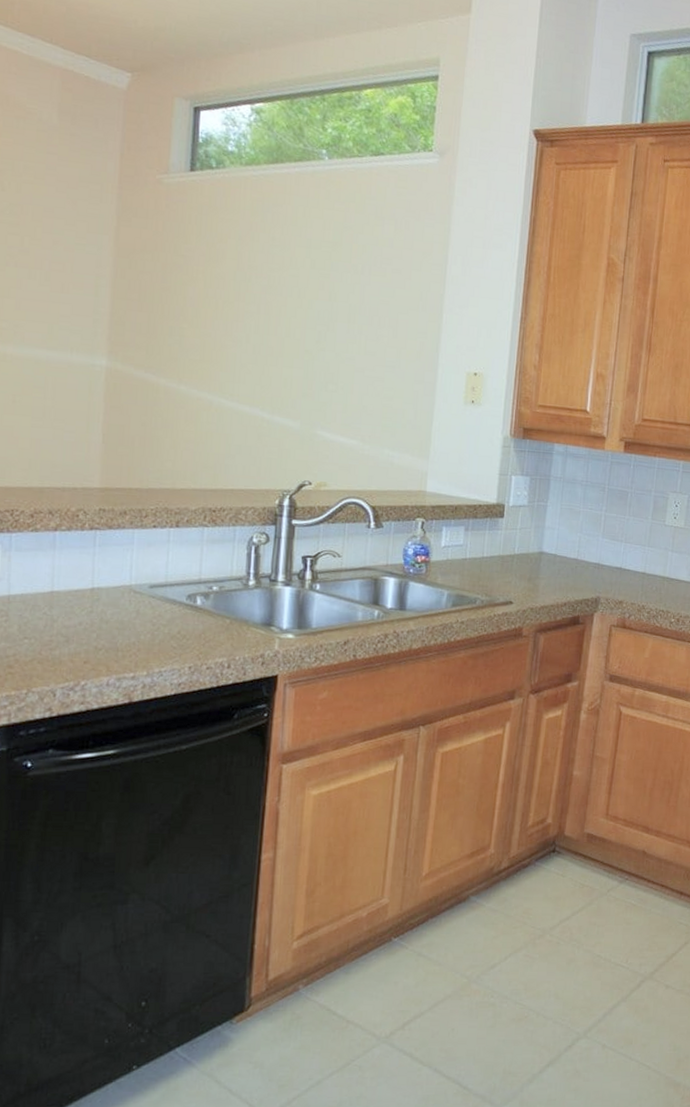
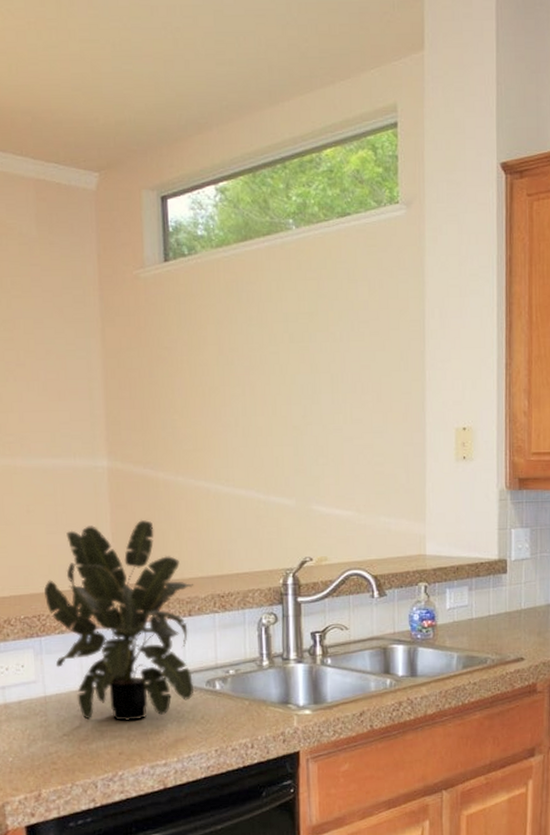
potted plant: none [20,423,185,630] -> present [43,519,195,722]

